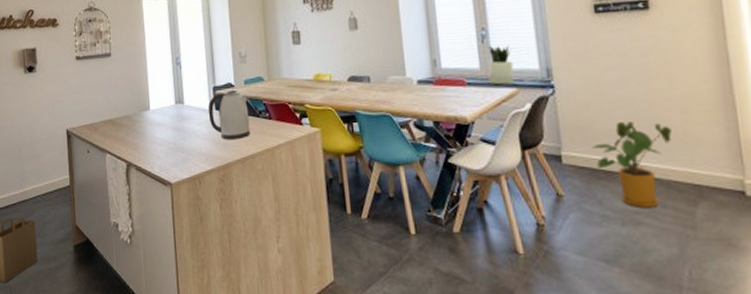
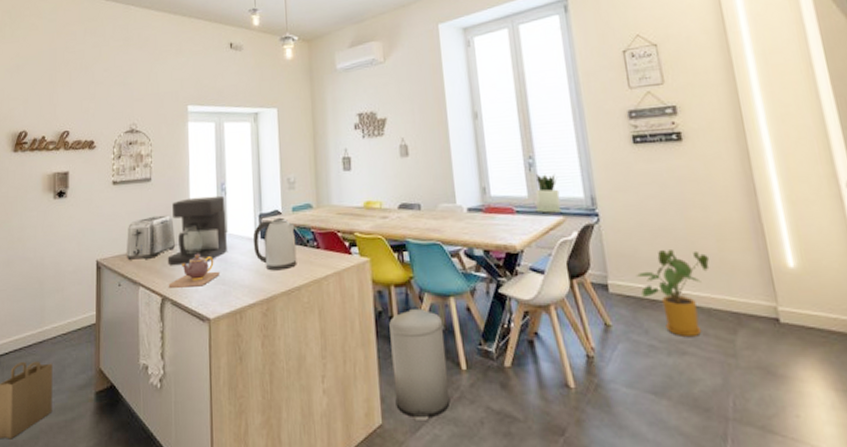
toaster: none [92,88,137,129] -> present [126,215,176,260]
coffee maker: none [130,69,184,134] -> present [167,195,227,265]
teapot: none [132,123,179,155] -> present [168,253,220,288]
pedal bin: none [340,177,400,279] -> present [389,309,451,420]

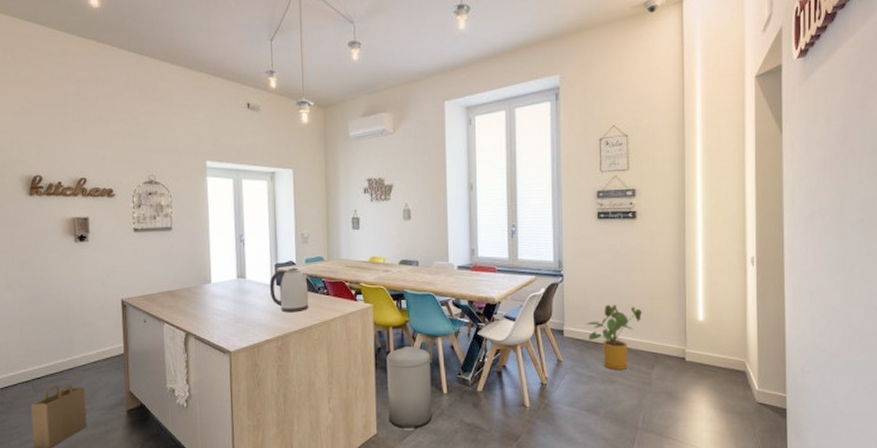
toaster: present [126,215,176,260] -> none [150,261,198,300]
coffee maker: present [167,195,227,265] -> none [190,246,246,305]
teapot: present [168,253,220,288] -> none [191,296,239,325]
planter: present [534,173,563,214] -> none [512,240,536,274]

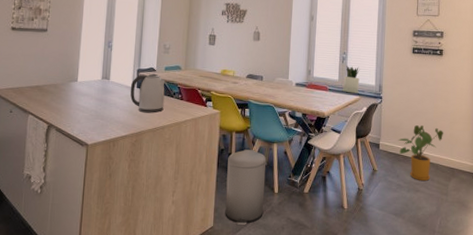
planter: none [512,240,536,274] -> present [341,66,360,94]

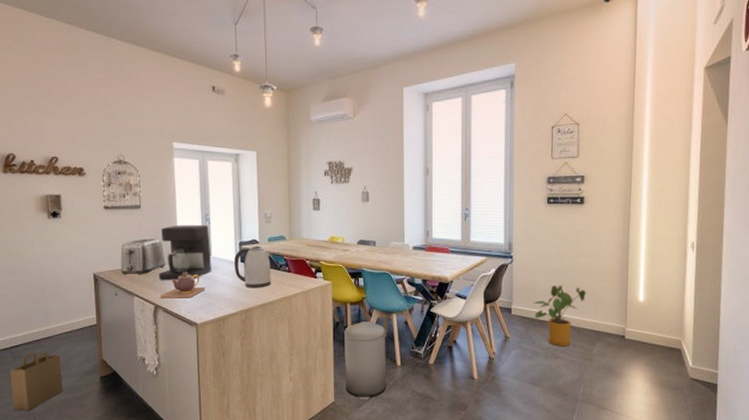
toaster: none [19,60,65,94] -> present [120,238,166,274]
teapot: none [54,93,100,119] -> present [160,271,205,299]
coffee maker: none [55,49,110,101] -> present [158,224,211,280]
planter: present [341,66,360,94] -> none [465,223,487,255]

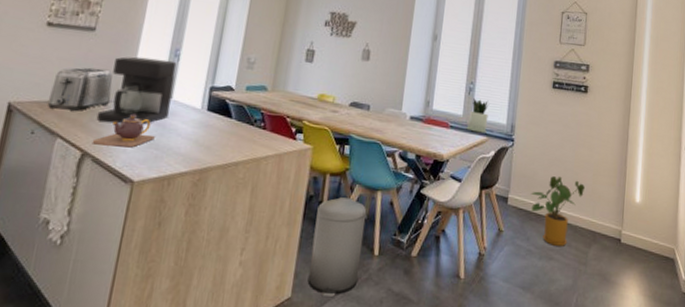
kettle: present [233,245,271,288] -> none [197,93,246,145]
planter: none [465,223,487,255] -> present [465,98,490,134]

